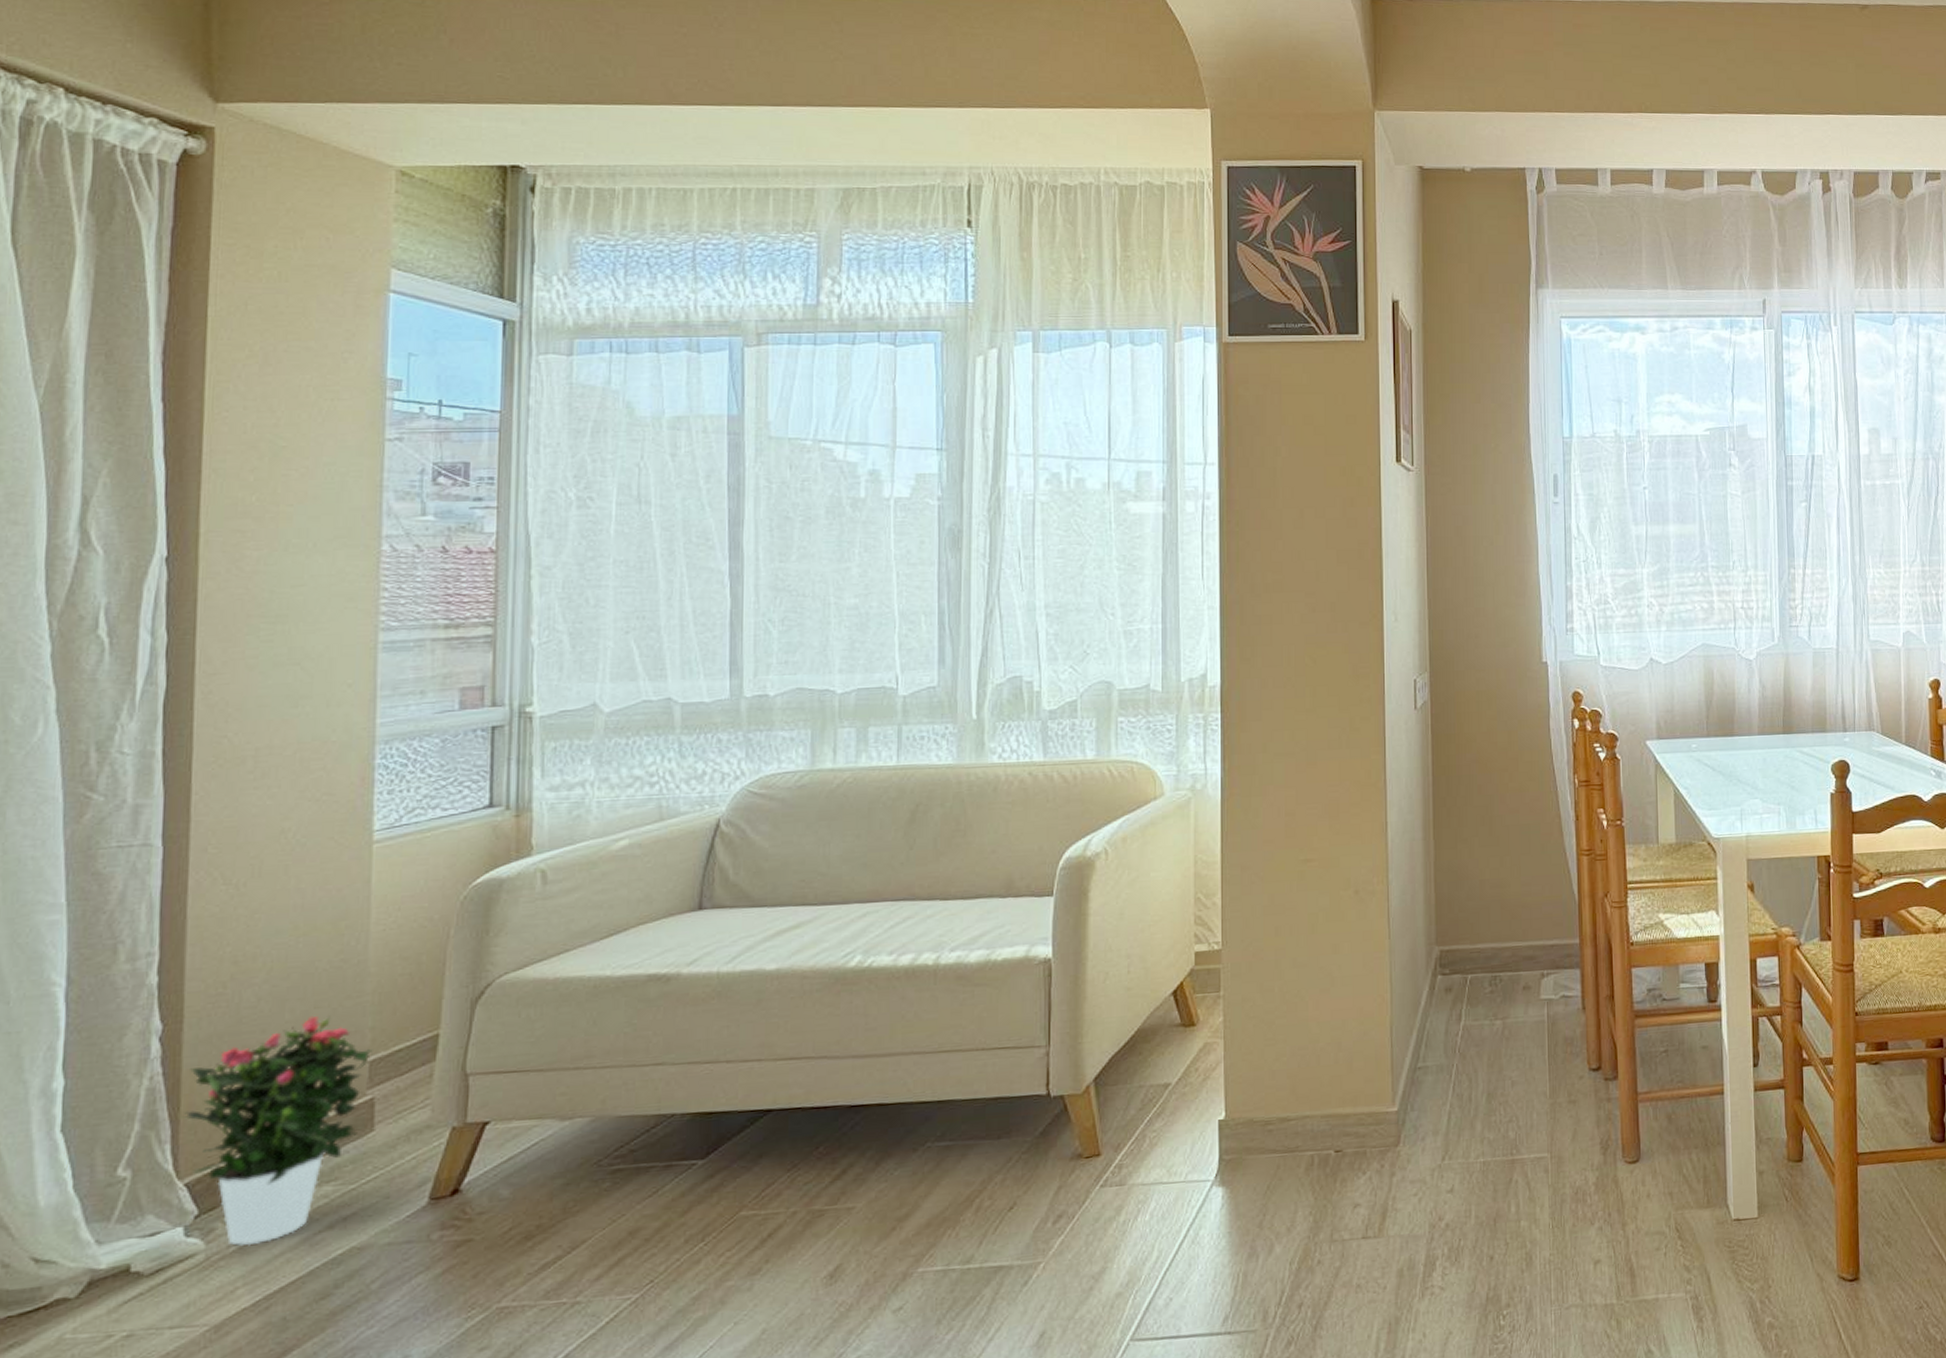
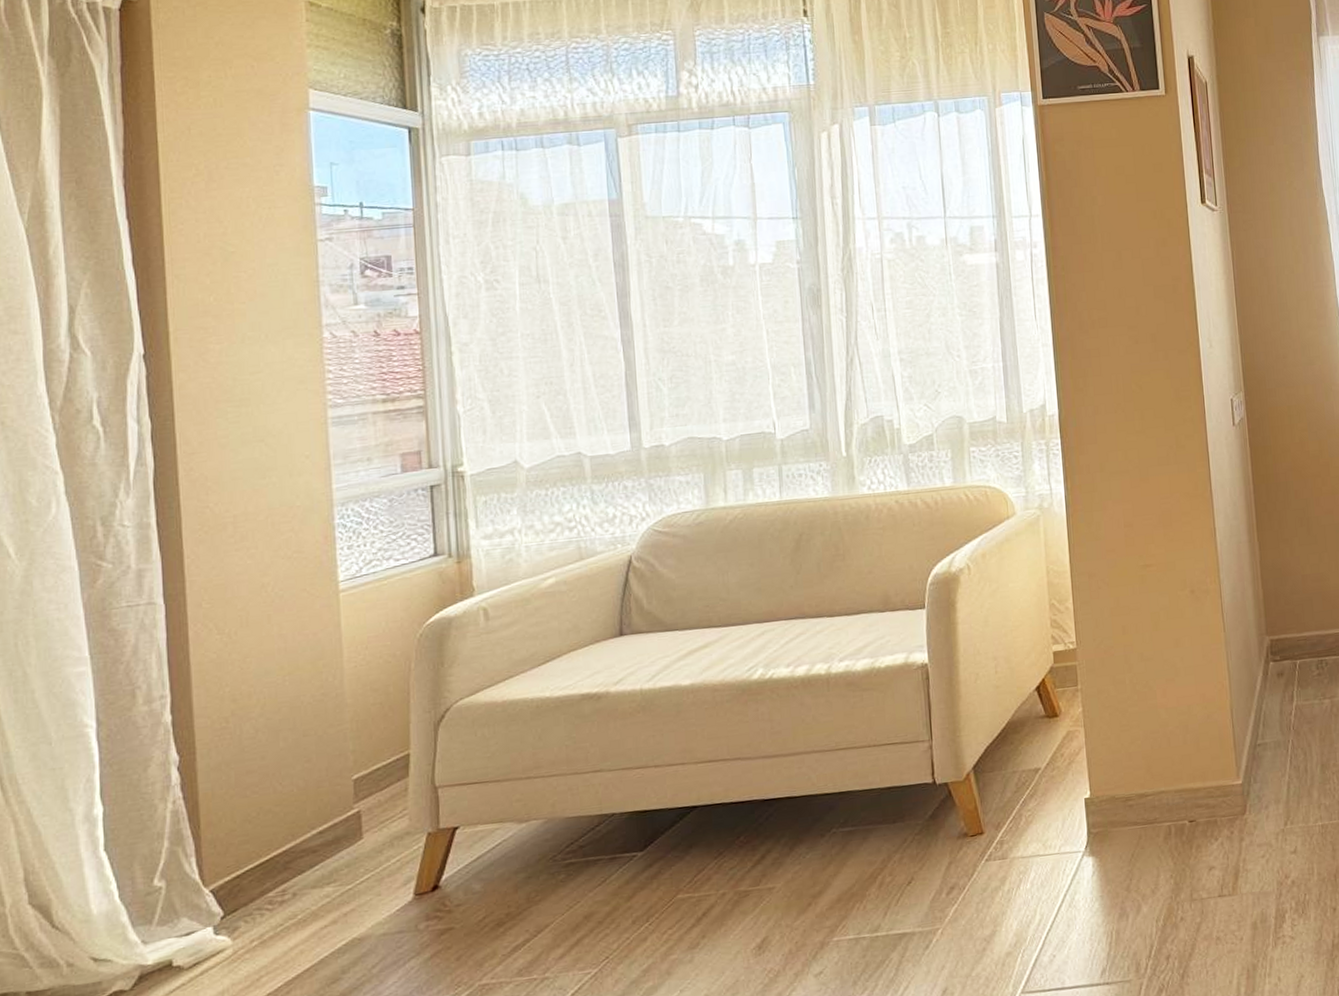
potted flower: present [182,1015,373,1246] -> none [203,742,356,941]

